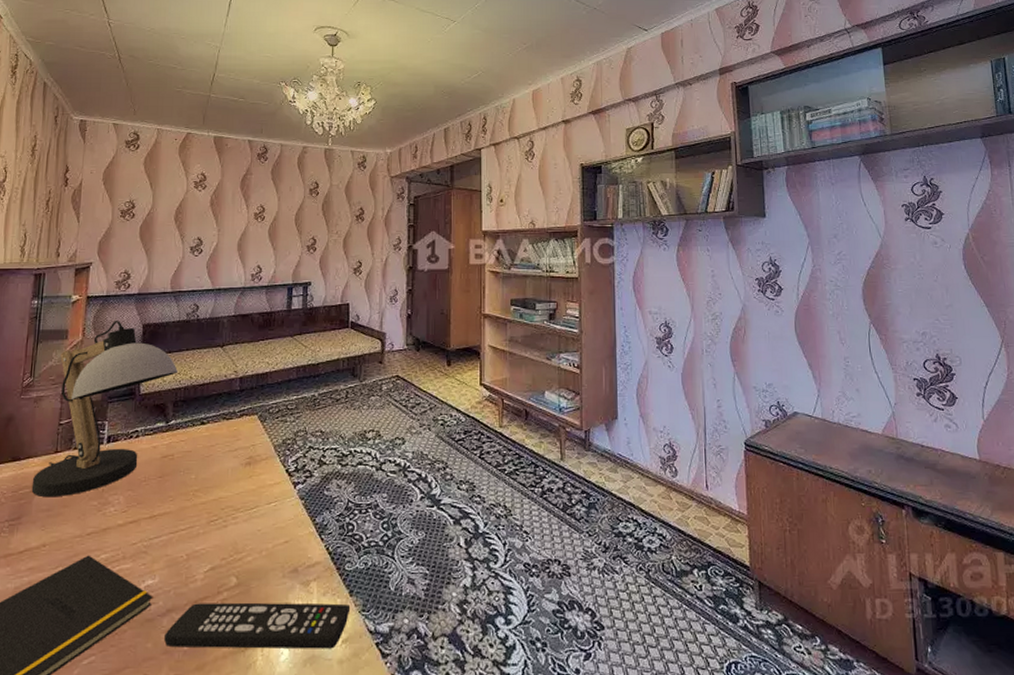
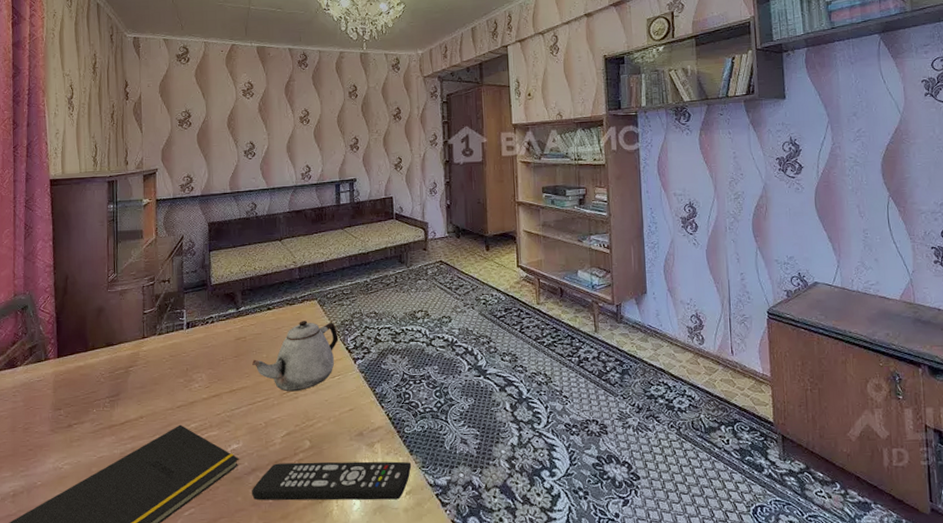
desk lamp: present [31,321,178,498] -> none [125,220,243,377]
teapot: none [178,438,278,519] -> present [252,321,339,392]

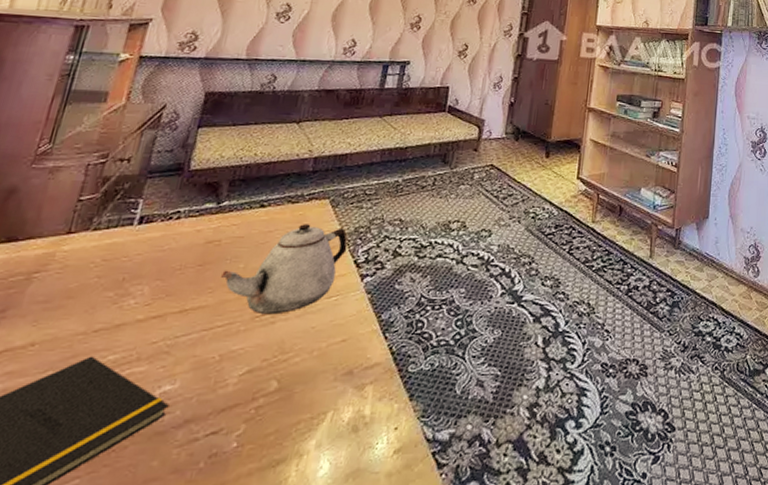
remote control: present [252,461,412,501] -> none [175,409,409,465]

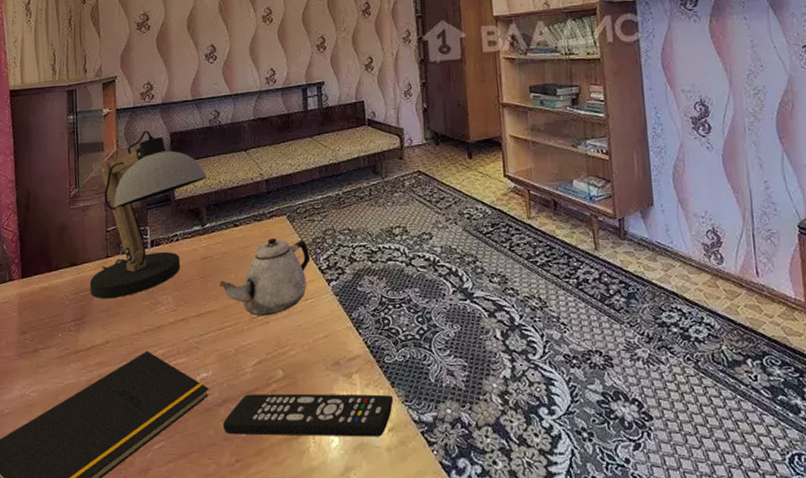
desk lamp: none [26,86,241,287] -> present [89,131,207,299]
remote control: none [175,409,409,465] -> present [223,393,394,437]

